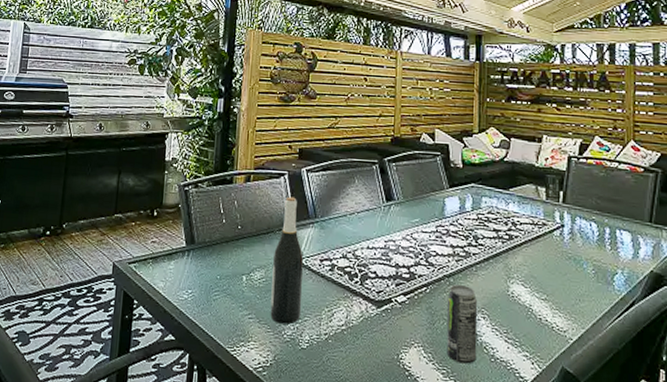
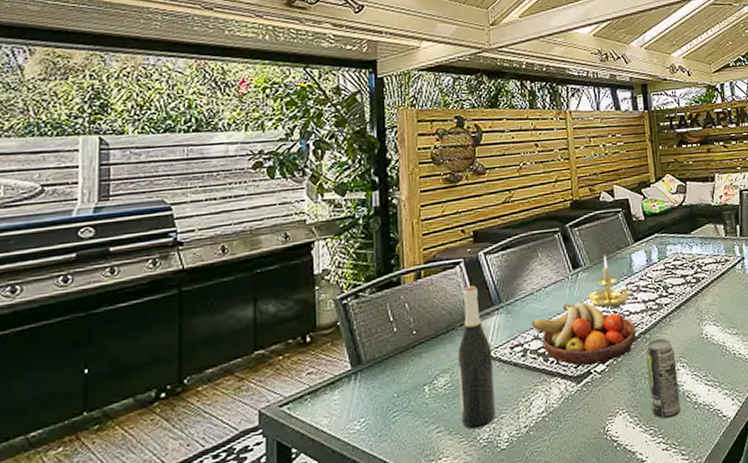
fruit bowl: none [342,231,441,295] -> present [532,302,636,366]
candle holder: none [397,194,441,245] -> present [588,255,631,308]

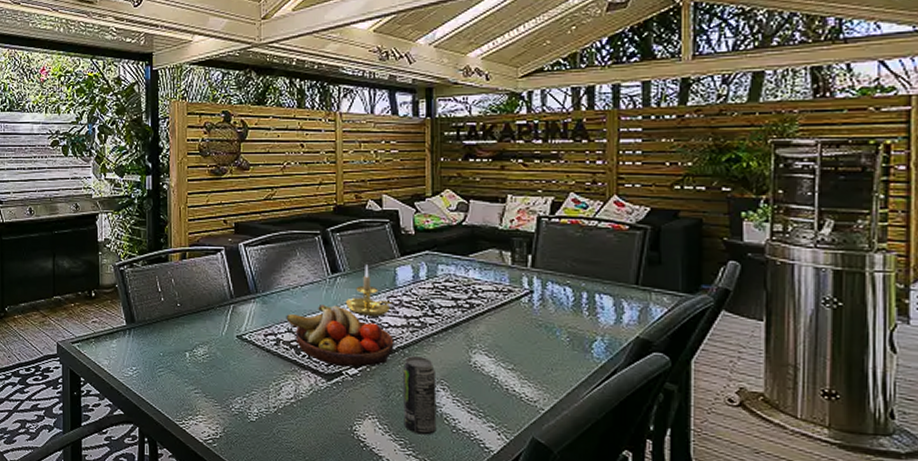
wine bottle: present [458,285,497,430] -> none [216,272,248,398]

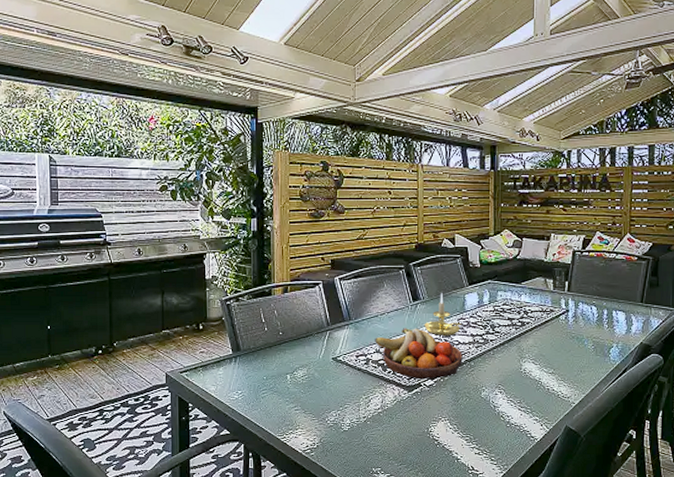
beverage can: present [403,356,437,435] -> none [469,367,495,431]

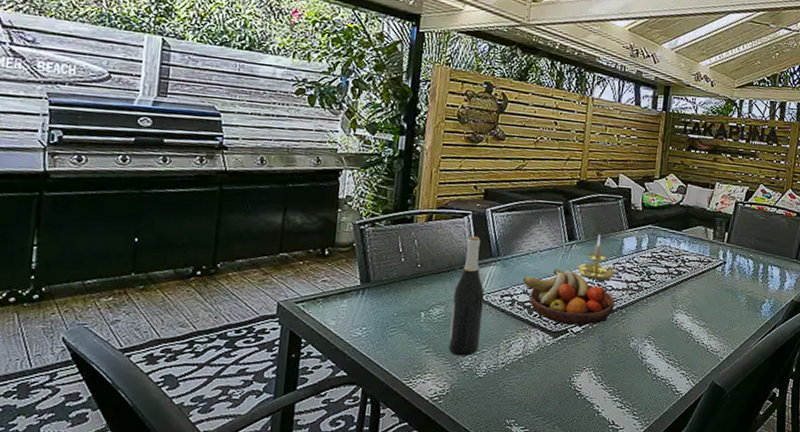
wine bottle: none [314,303,342,412] -> present [448,236,484,356]

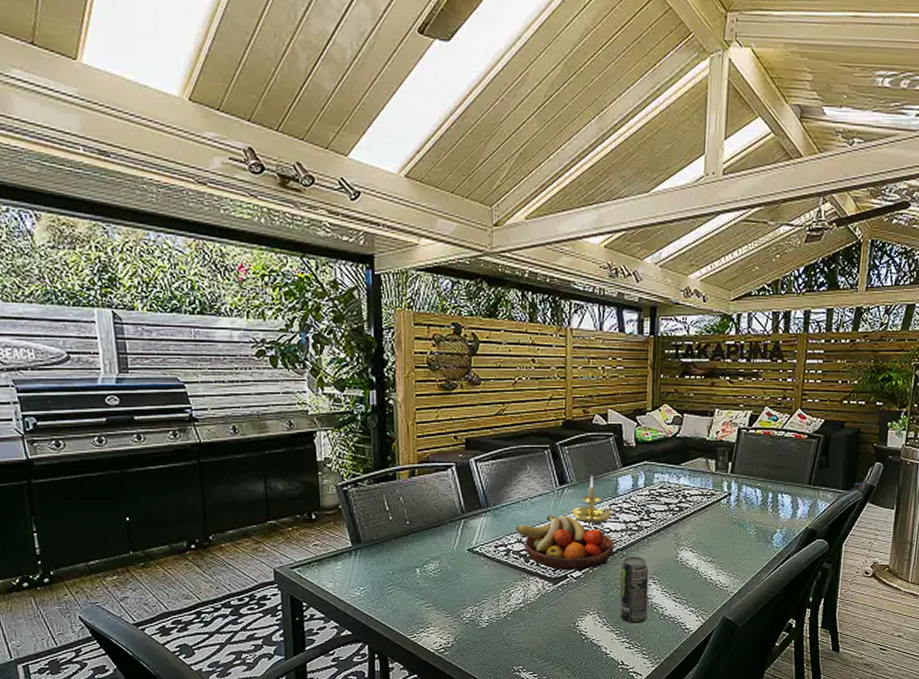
wine bottle: present [448,236,484,356] -> none [447,488,479,608]
beverage can: none [614,315,645,383] -> present [620,556,649,624]

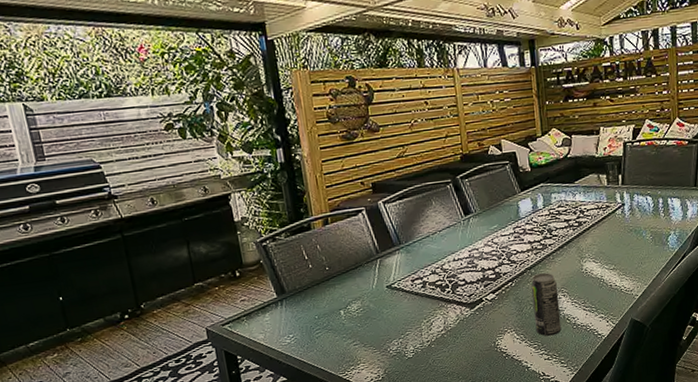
fruit bowl: present [516,515,614,571] -> none [429,243,523,295]
candle holder: present [571,476,614,523] -> none [479,203,518,248]

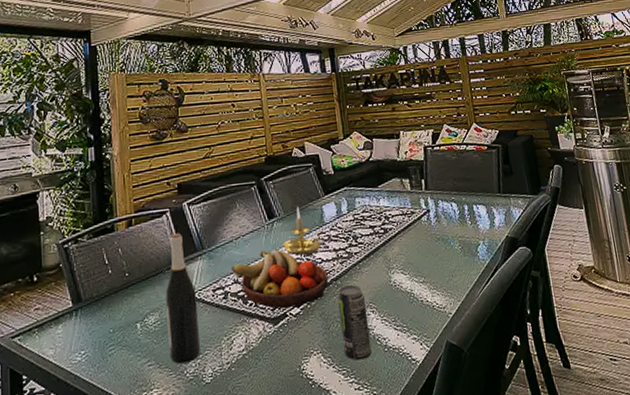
wine bottle: none [366,229,403,343] -> present [165,233,201,364]
fruit bowl: none [429,243,523,295] -> present [231,249,329,309]
candle holder: none [479,203,518,248] -> present [283,207,323,255]

